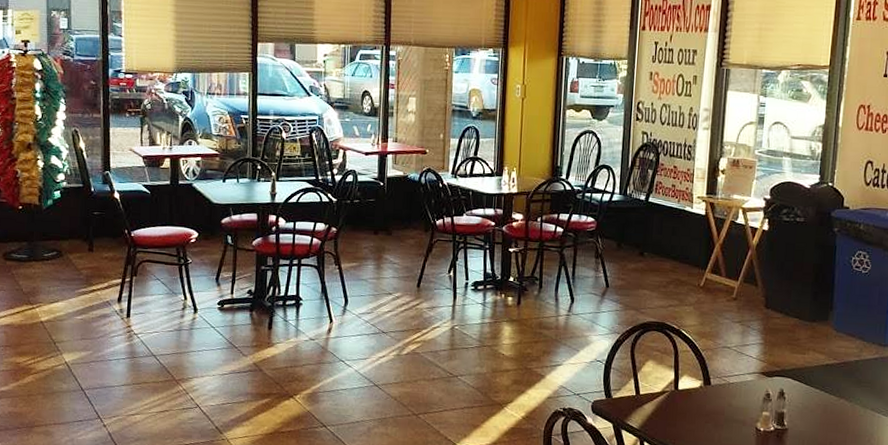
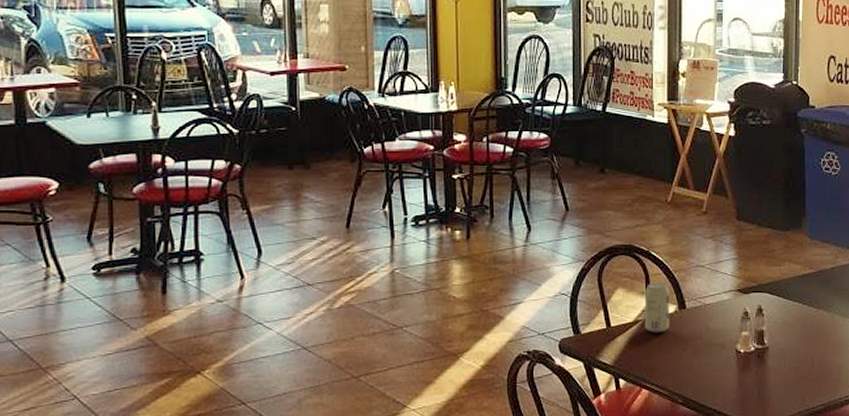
beverage can: none [671,358,696,405] -> present [644,282,669,333]

